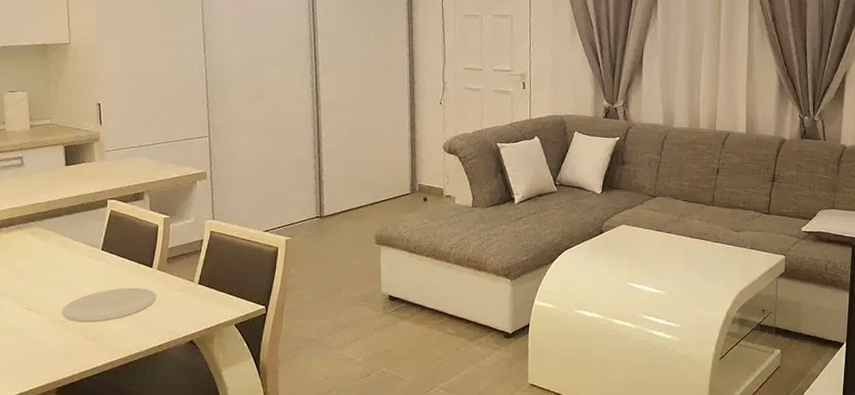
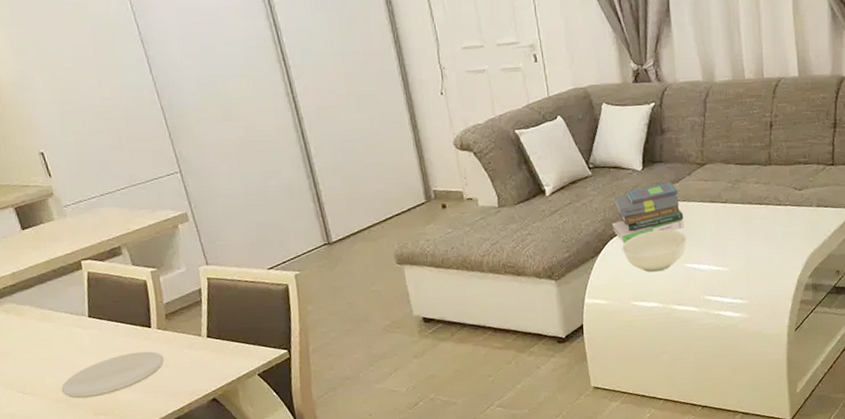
books: none [568,207,632,256] -> present [612,182,684,243]
bowl: none [573,248,632,286] -> present [621,229,686,272]

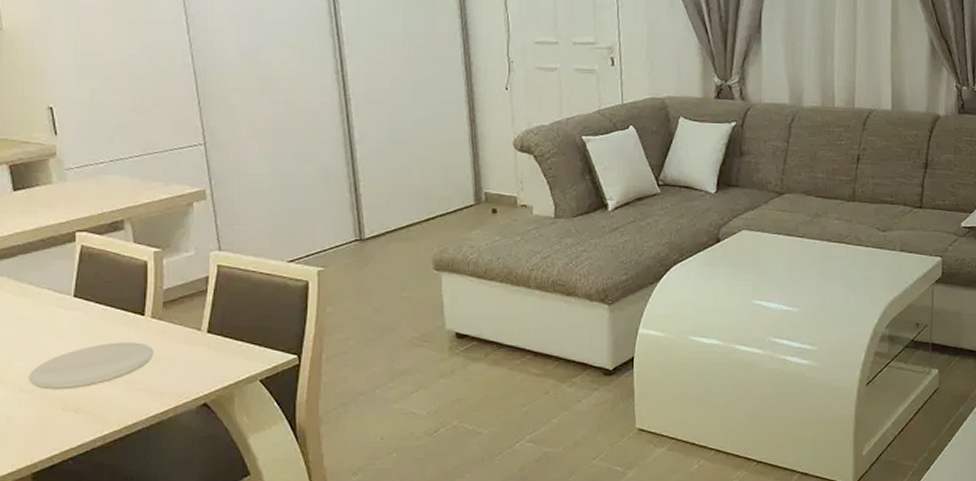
books: present [612,182,684,243] -> none [677,208,756,271]
bowl: present [621,229,686,272] -> none [685,260,756,306]

